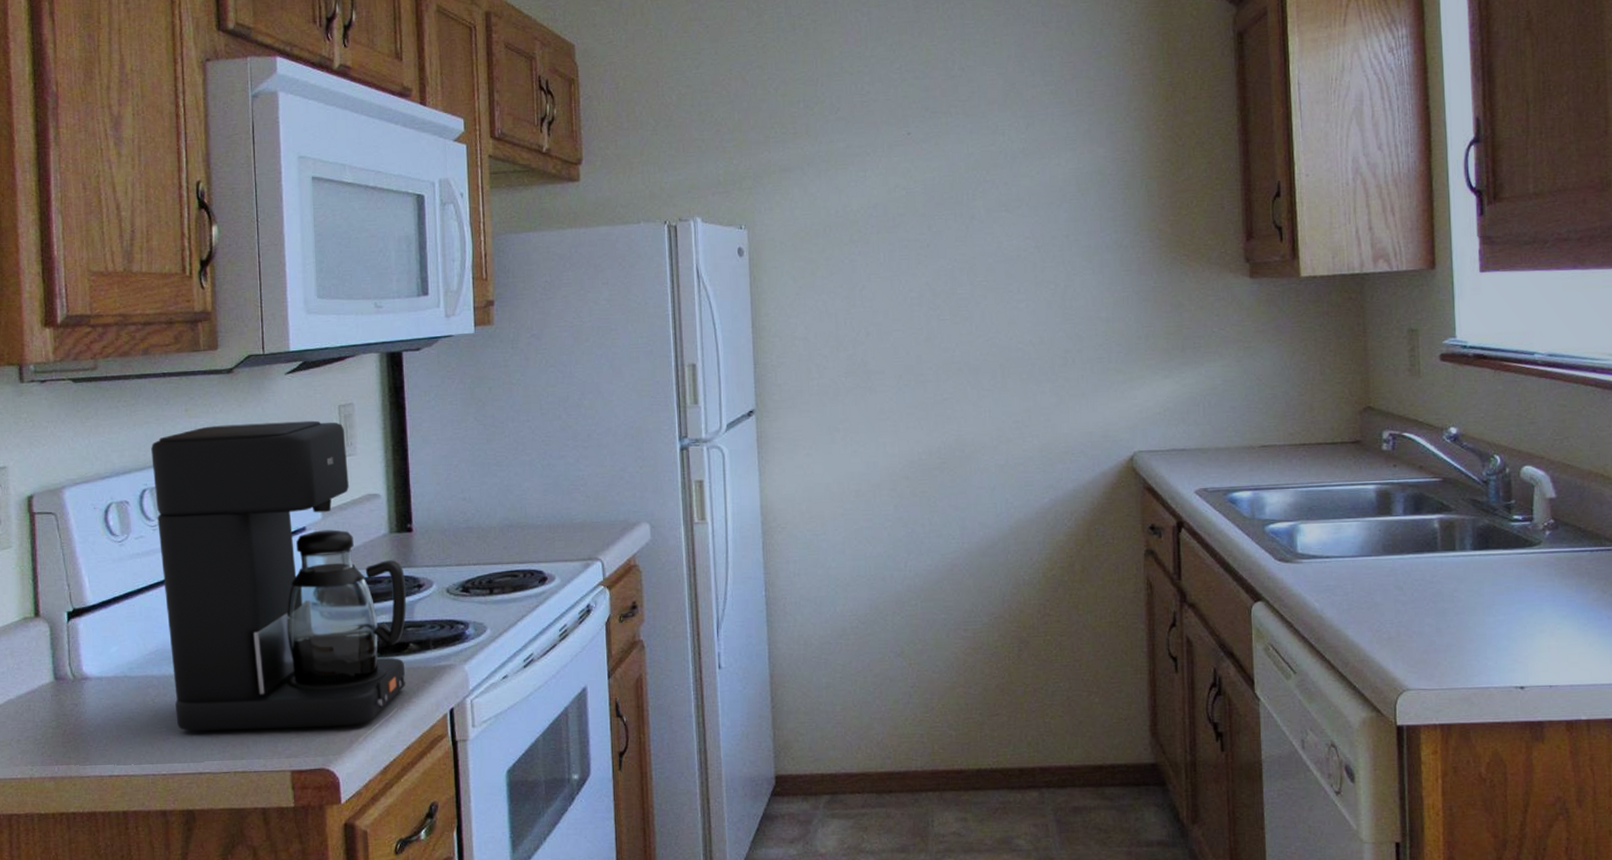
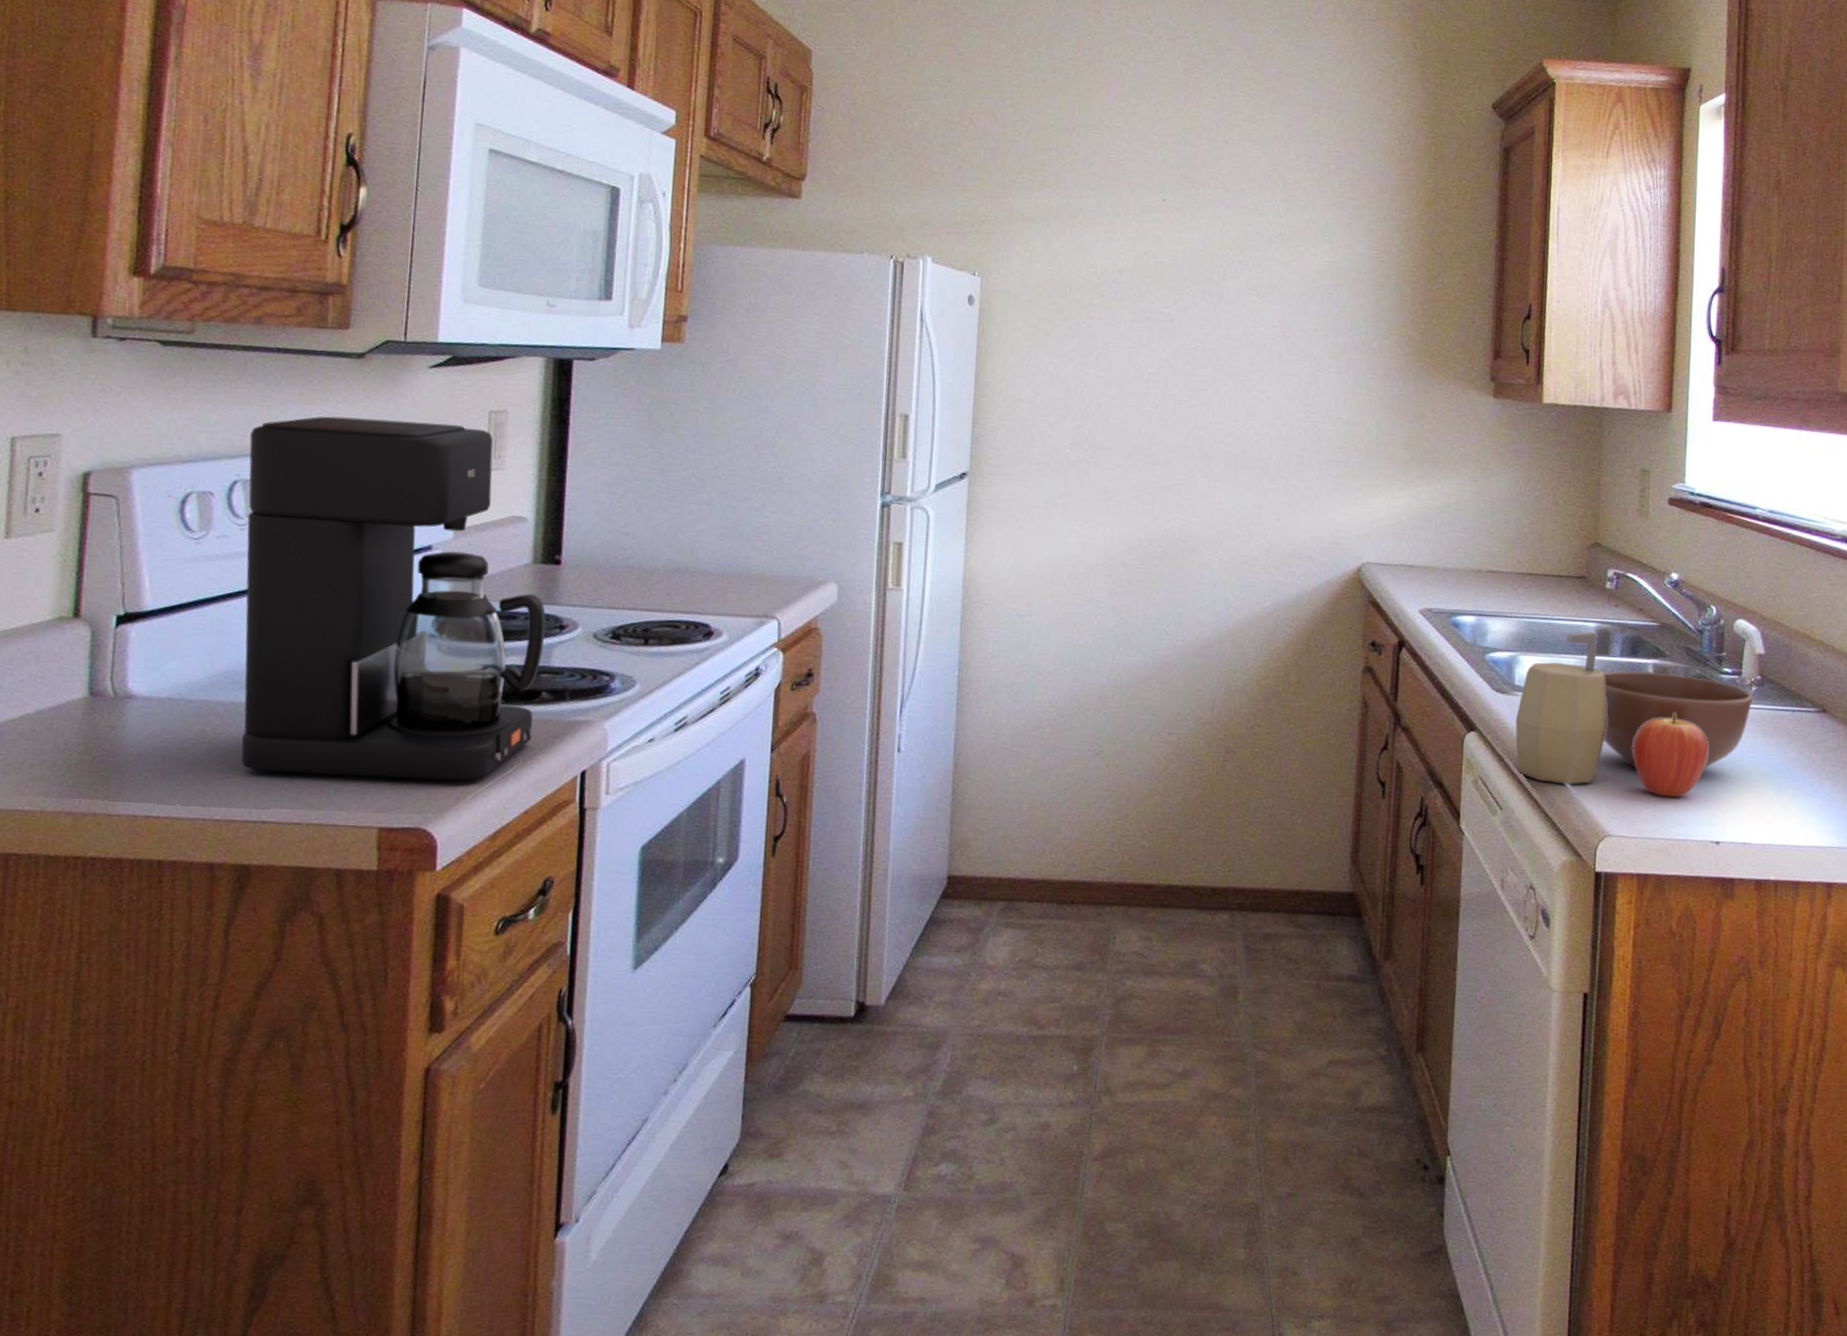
soap dispenser: none [1301,493,1396,644] -> present [1515,631,1608,785]
bowl: none [1387,527,1548,622] -> present [1603,671,1754,769]
fruit: none [1424,564,1505,647] -> present [1632,713,1709,797]

